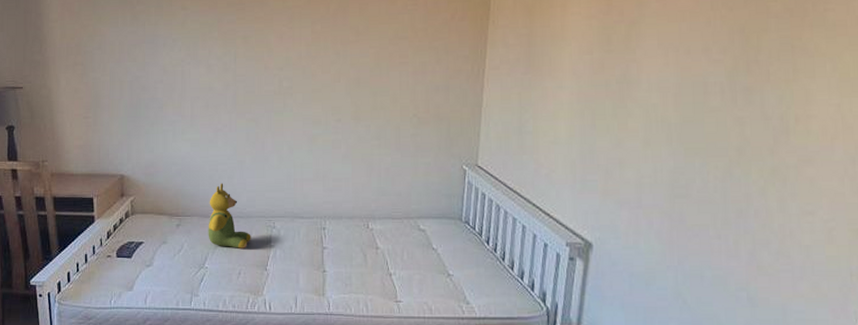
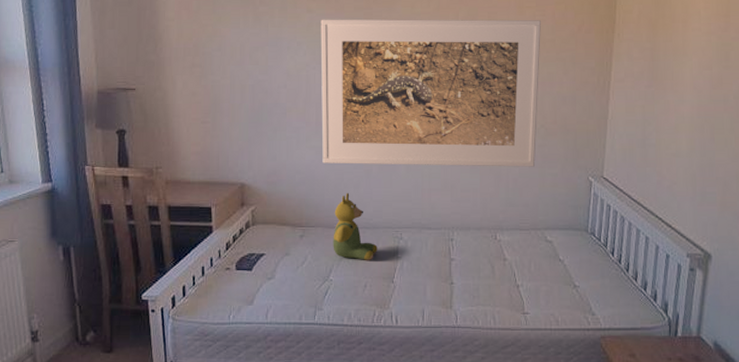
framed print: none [195,9,413,157] -> present [320,19,541,167]

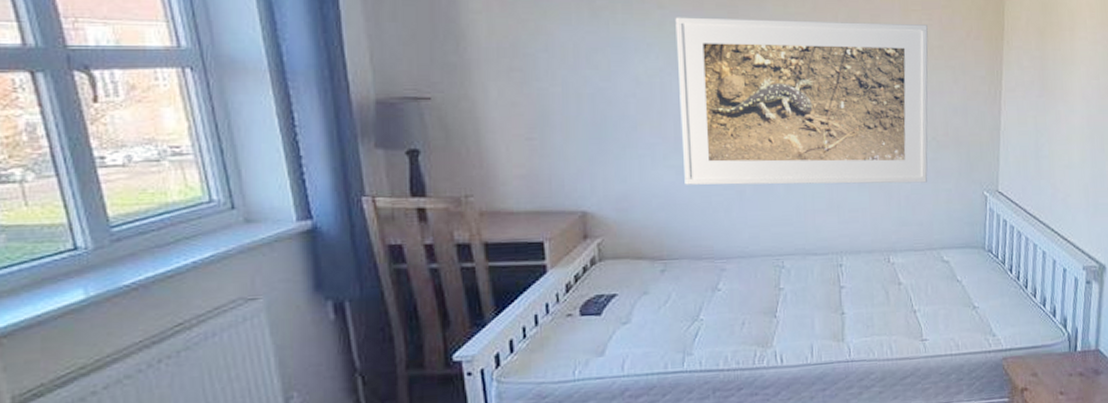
teddy bear: present [333,192,378,260] -> none [701,217,756,294]

